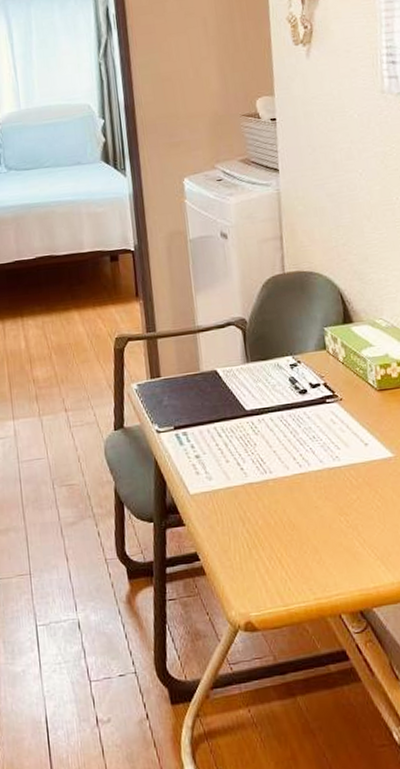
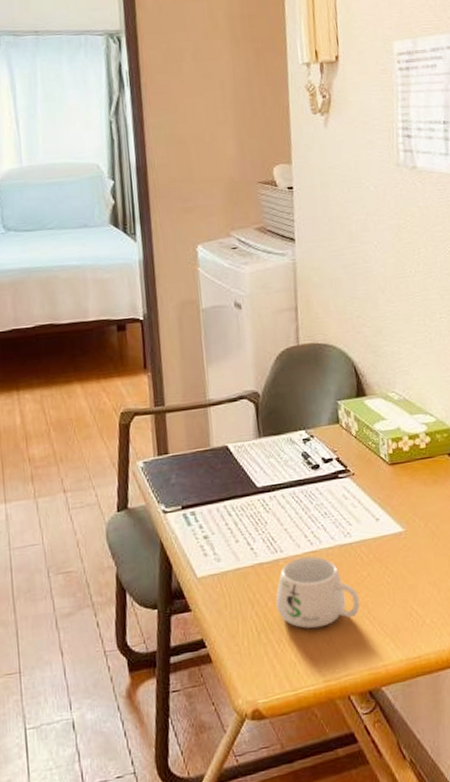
mug: none [265,478,350,548] -> present [275,556,360,629]

